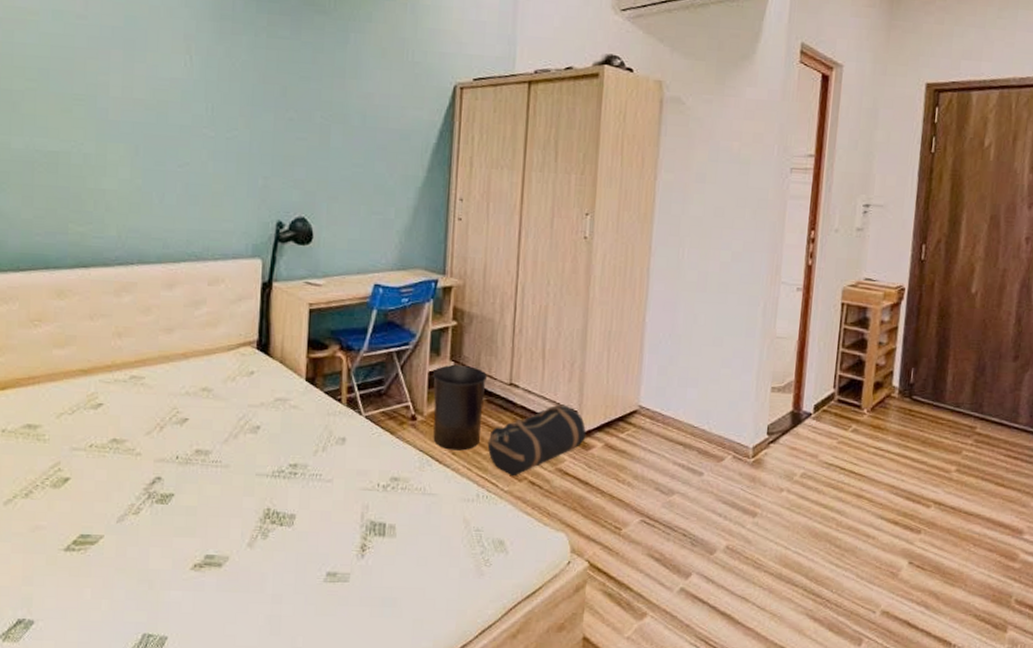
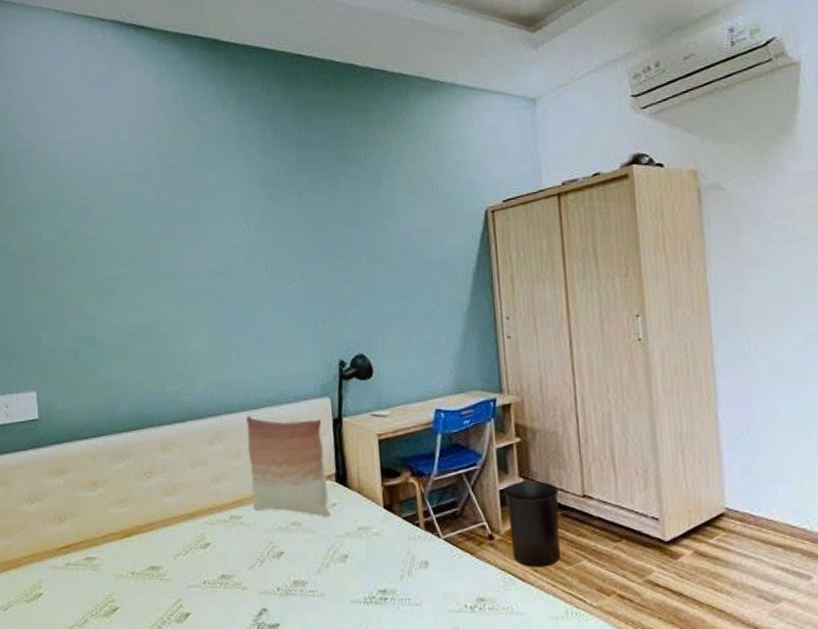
pillow: none [159,269,249,385] -> present [246,416,330,517]
duffel bag: present [487,404,587,475] -> none [568,513,672,590]

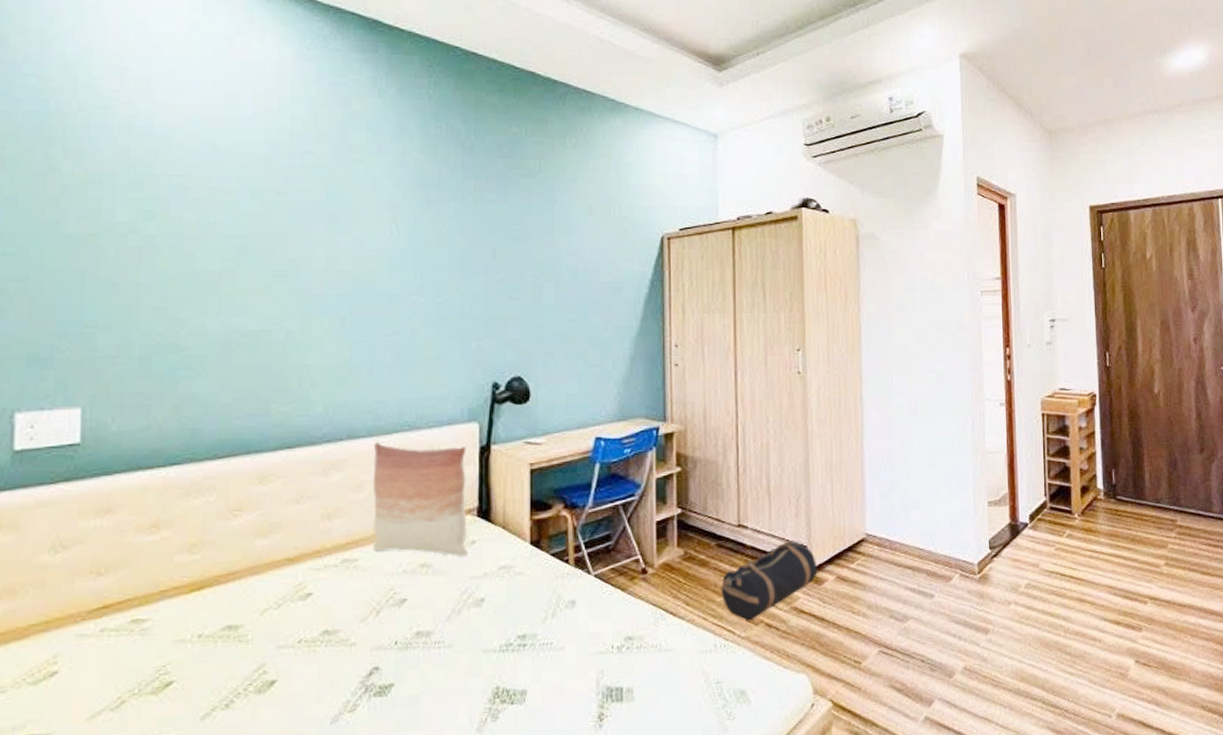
waste bin: present [504,481,560,567] -> none [661,511,716,601]
duffel bag: none [568,513,672,590] -> present [721,540,818,620]

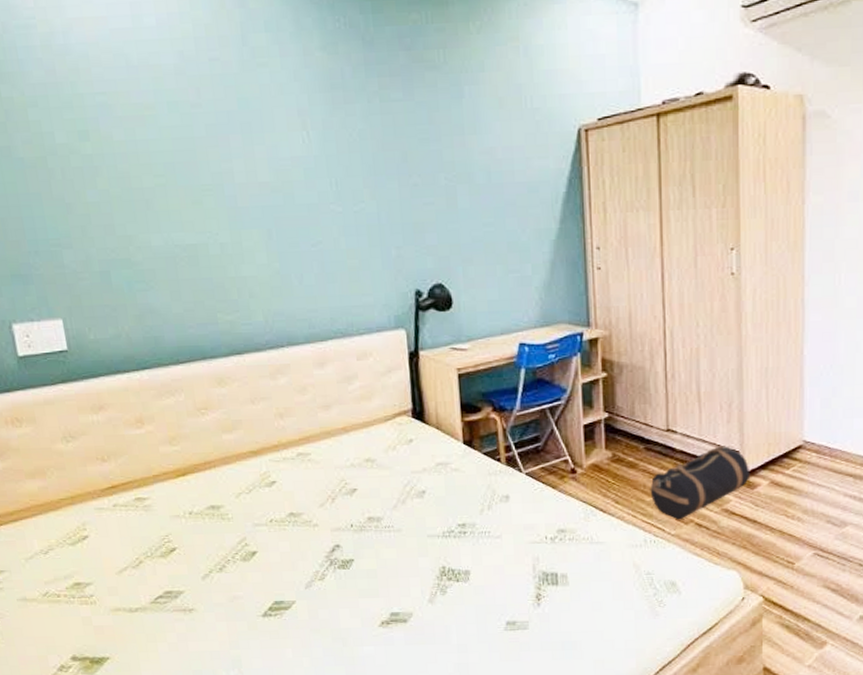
pillow: present [373,442,468,557] -> none [312,349,406,453]

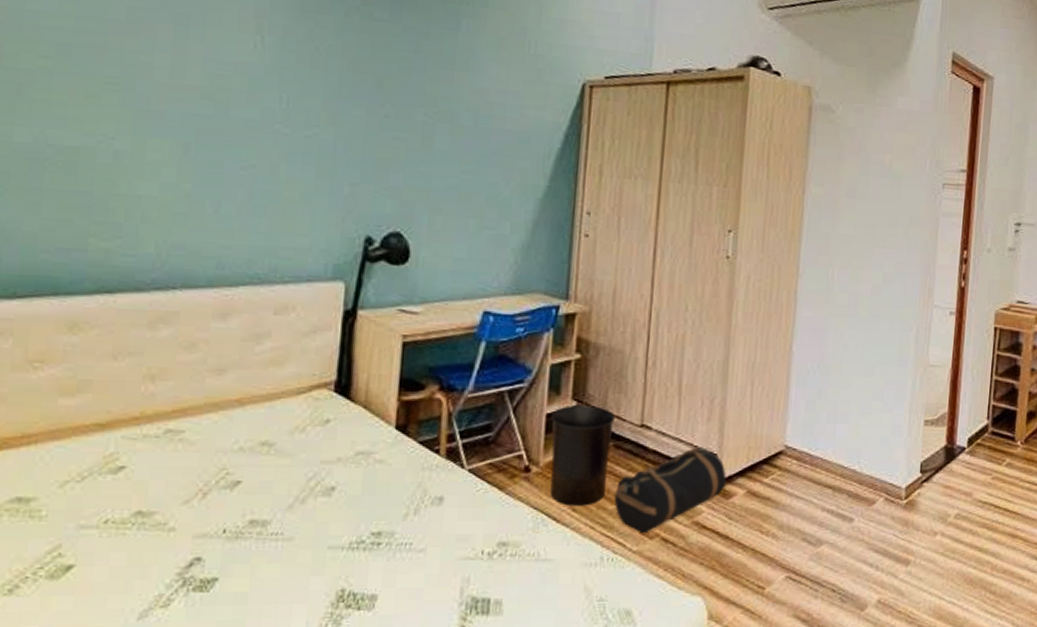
waste bin: none [588,416,644,499] -> present [550,405,616,506]

